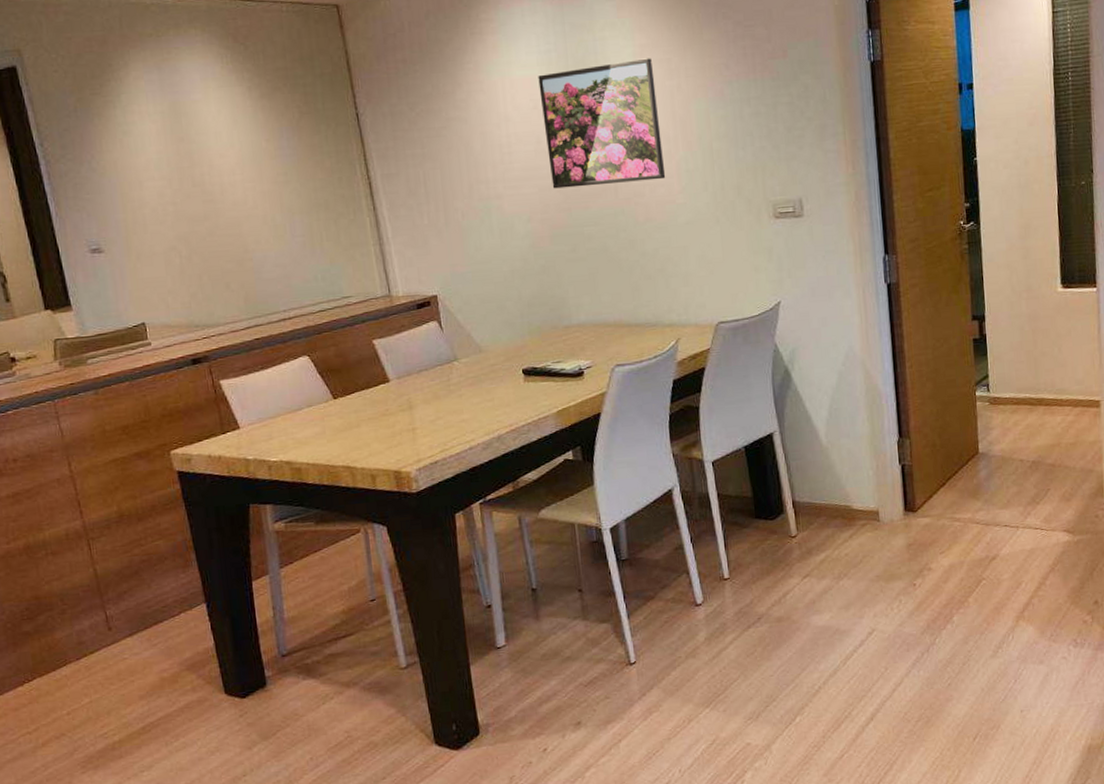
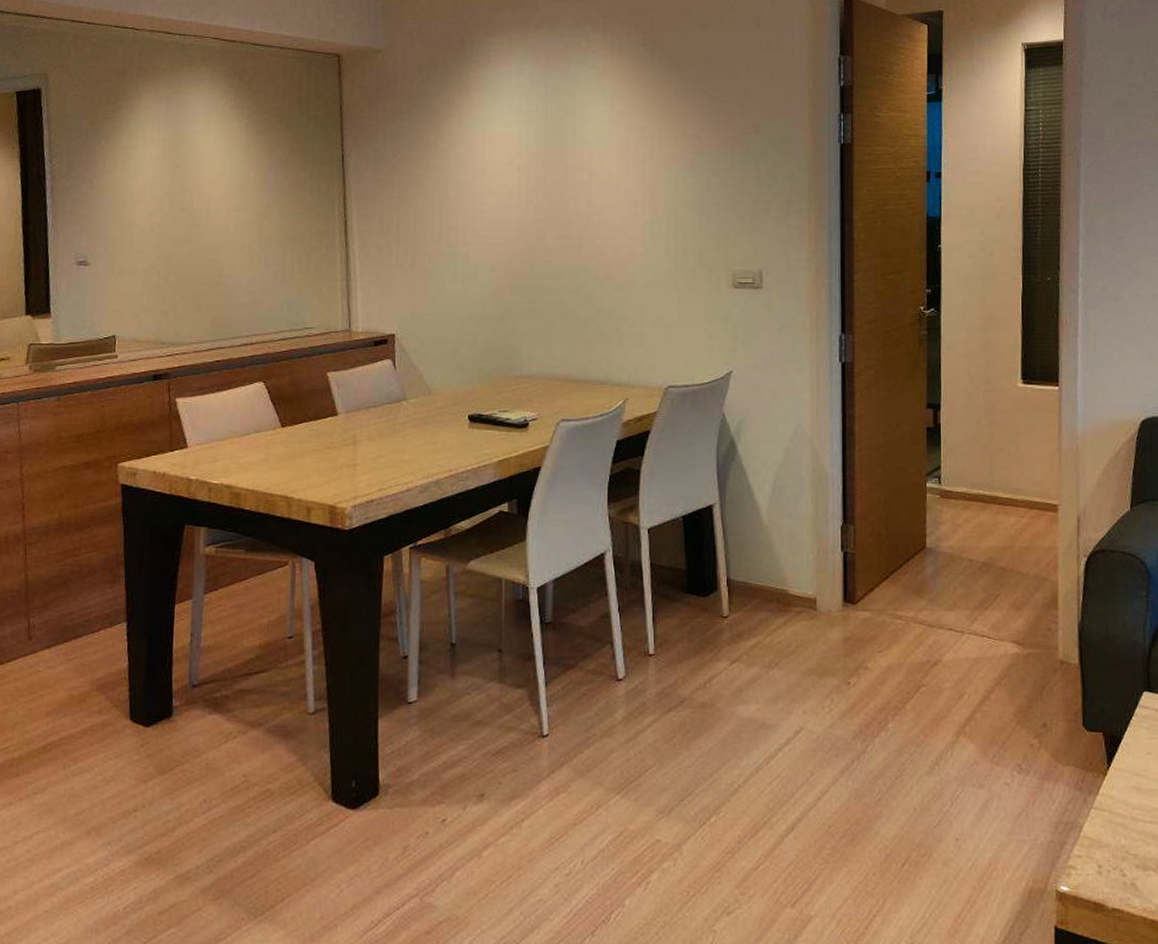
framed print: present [538,58,666,189] -> none [517,124,630,241]

